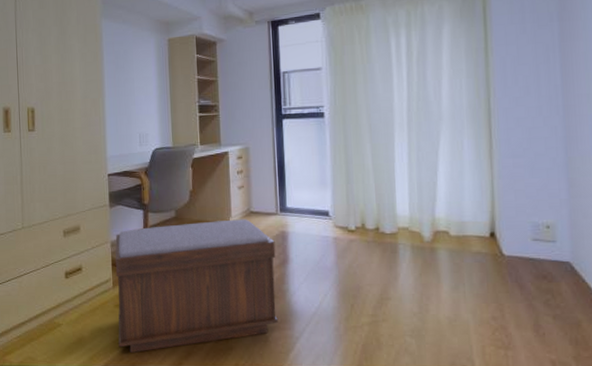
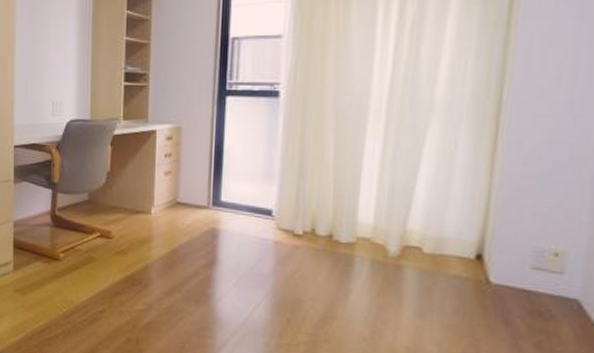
bench: present [115,219,278,352] -> none [16,208,203,343]

